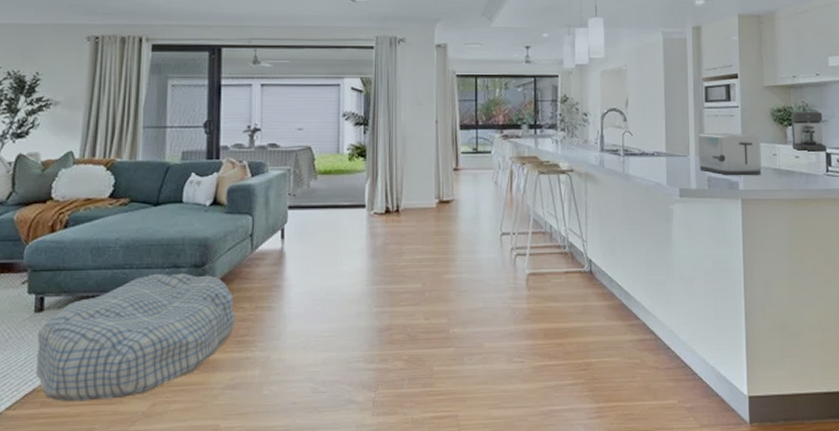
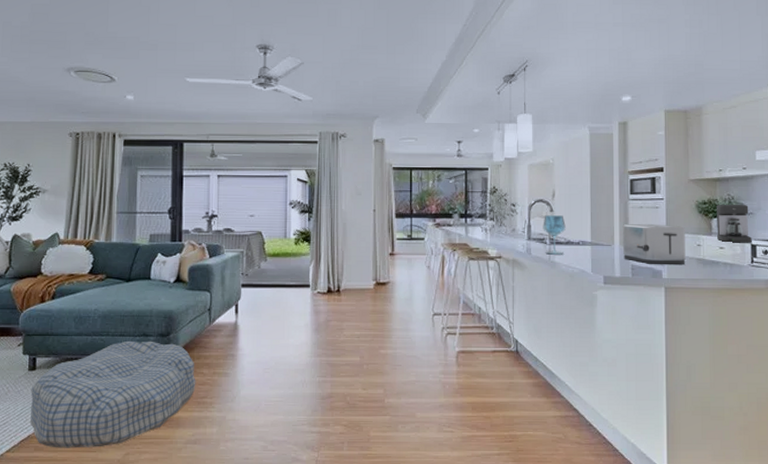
wine glass: none [616,125,640,167] -> present [543,215,566,255]

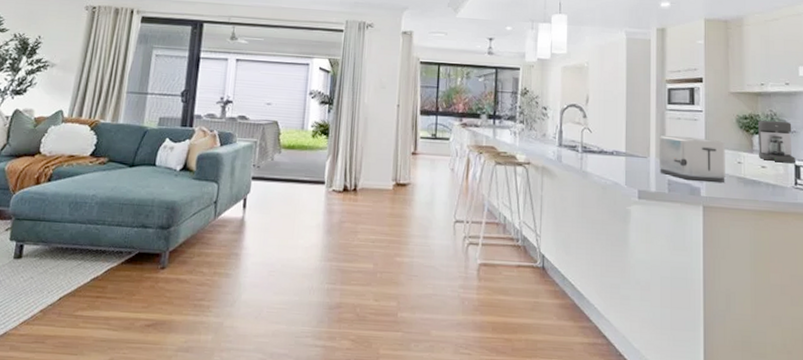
dog bed: present [30,340,196,448] -> none [9,231,195,350]
wine glass: present [543,215,566,255] -> none [575,121,599,165]

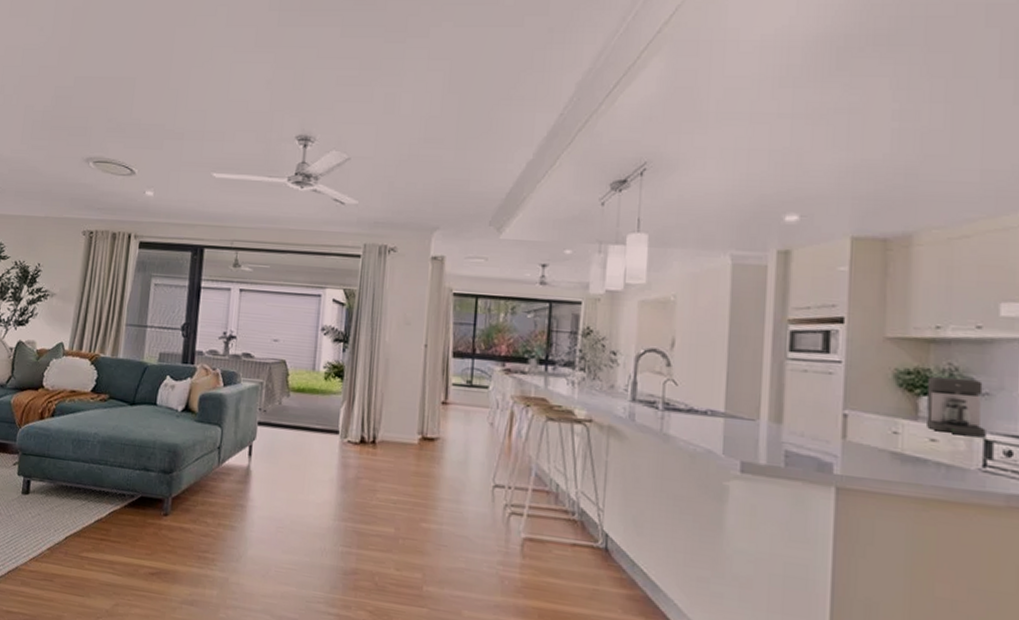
toaster: present [658,135,725,182] -> none [773,392,874,458]

